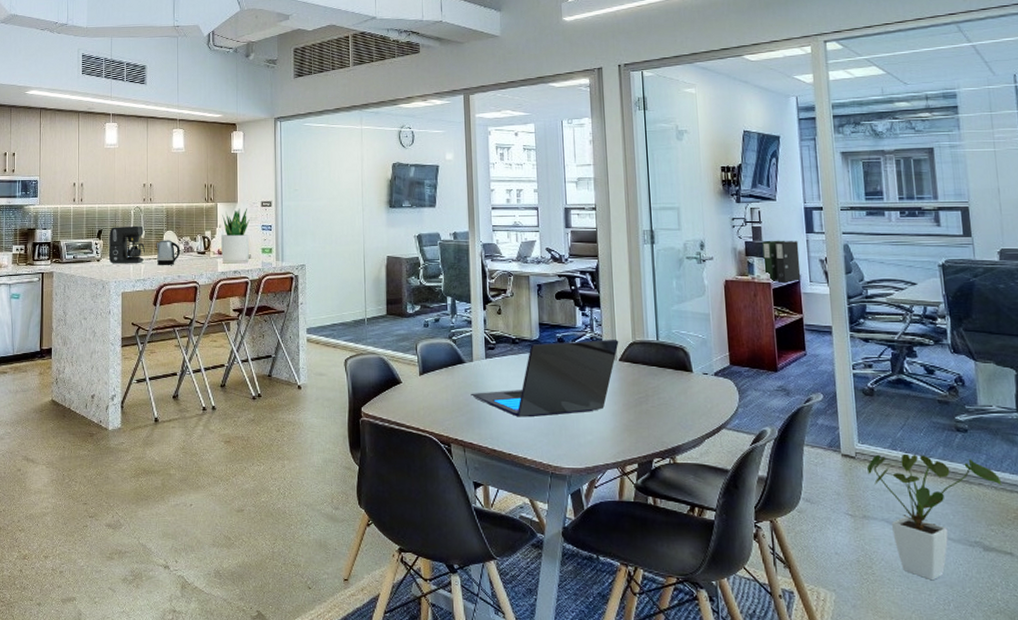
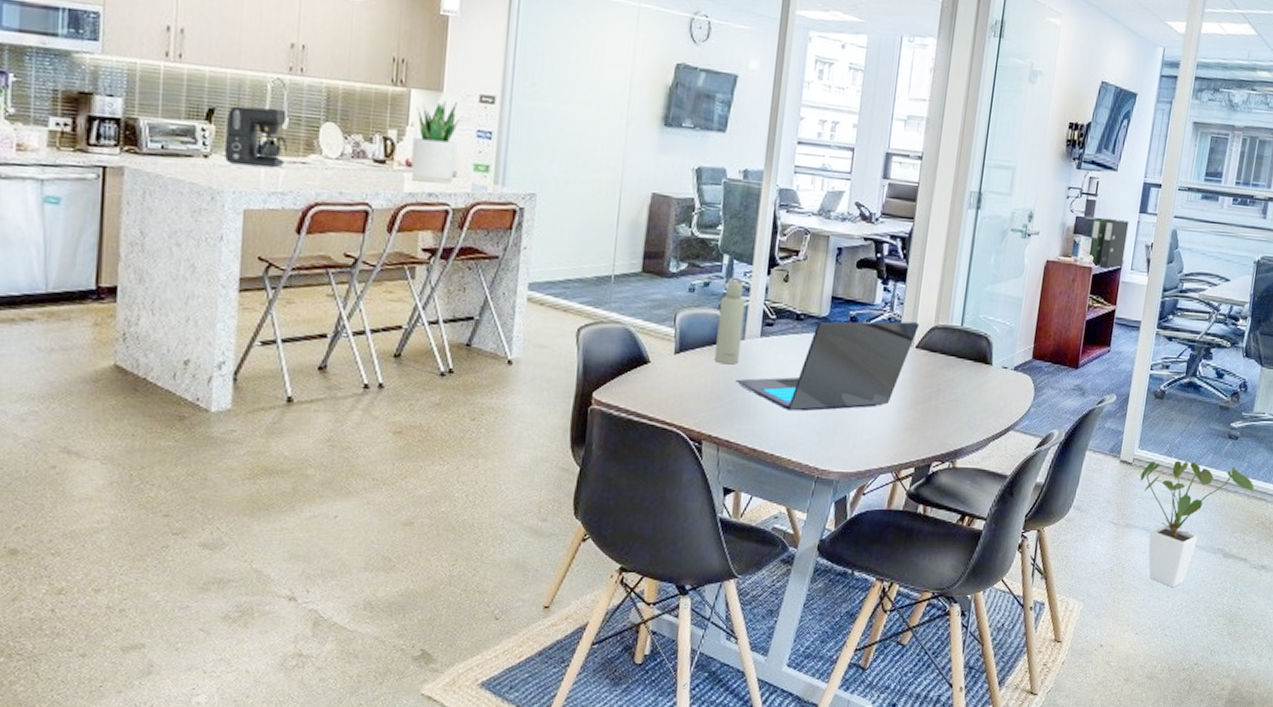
kettle: present [156,240,181,266] -> none [306,135,346,177]
bottle: none [449,313,471,382] -> present [714,277,746,365]

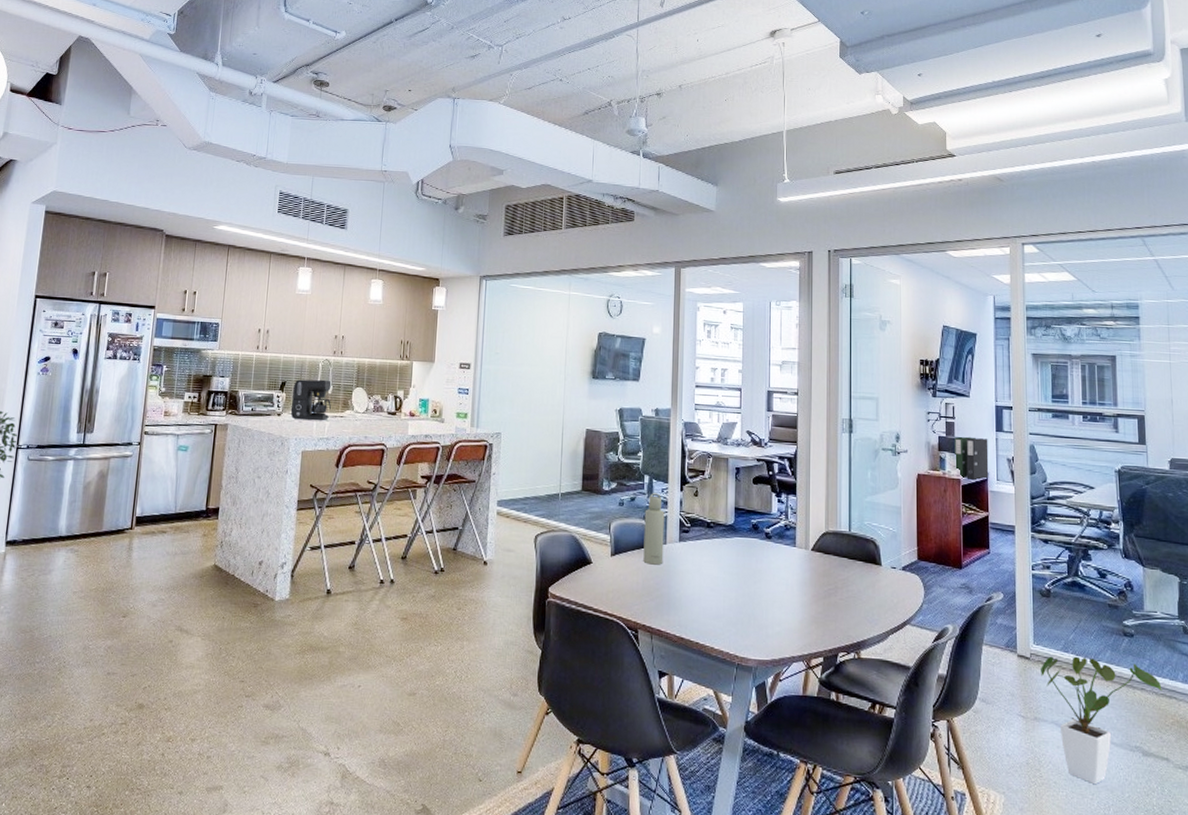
planter: present [411,101,459,184] -> none [413,368,446,428]
laptop: present [735,321,920,411] -> none [662,528,812,605]

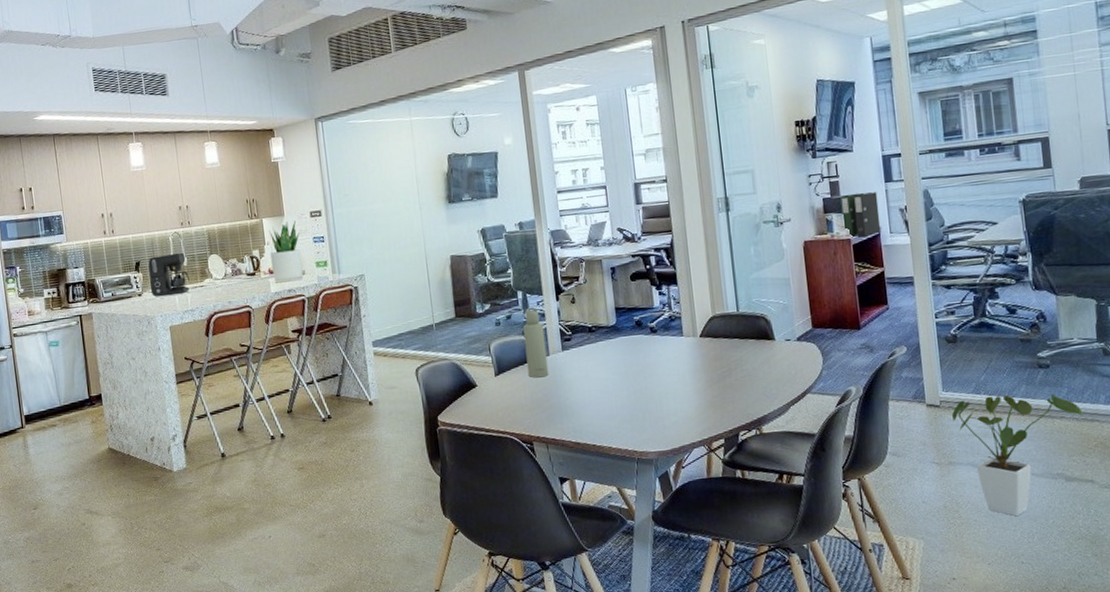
planter: none [413,368,446,428] -> present [269,221,304,283]

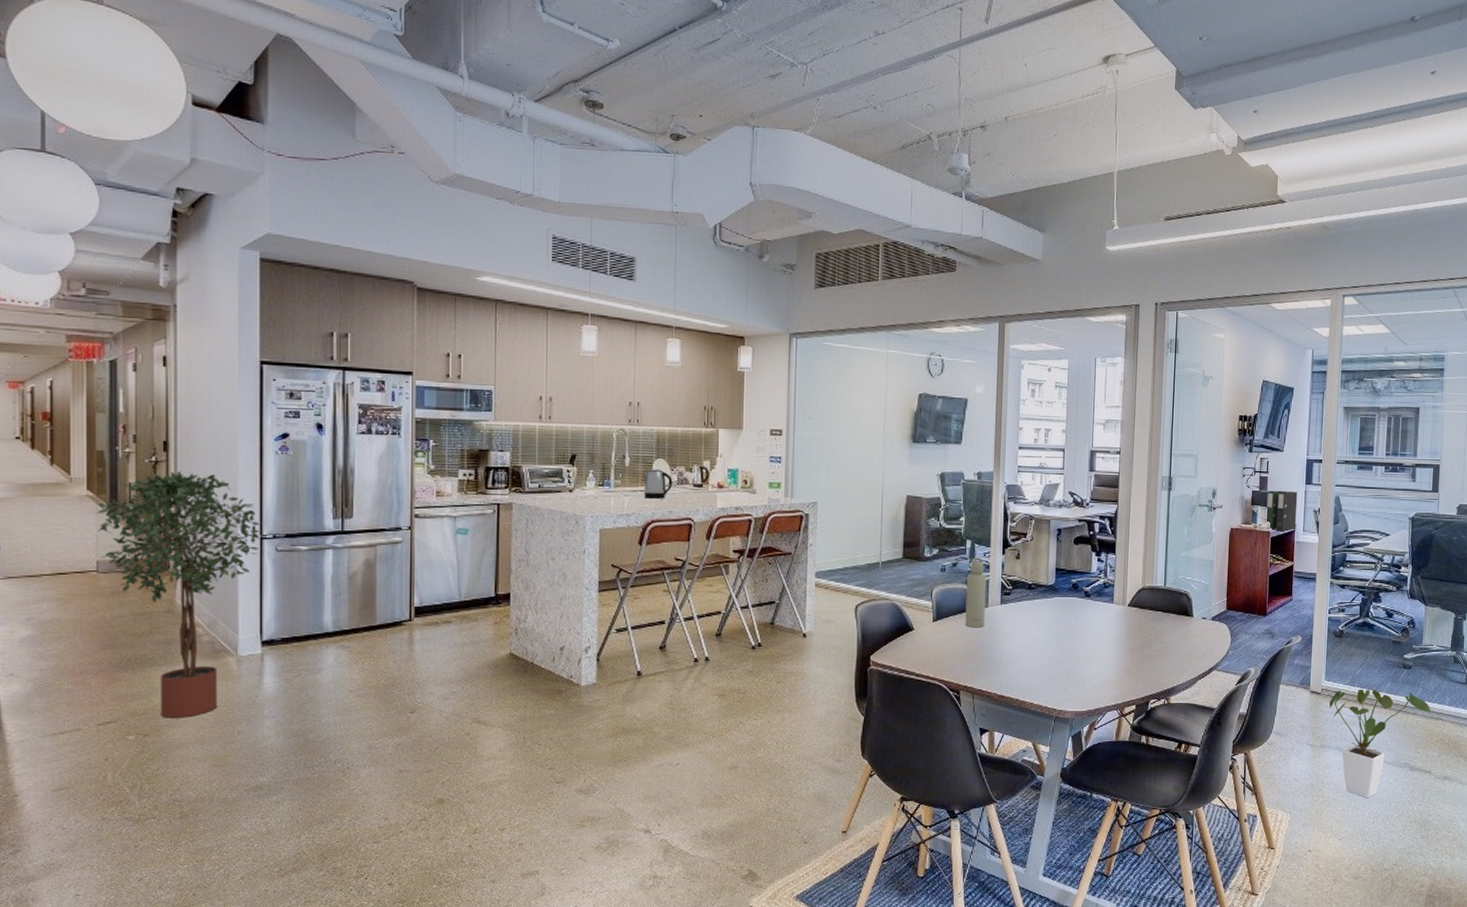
coffee maker: present [148,252,190,296] -> none [583,451,629,495]
kettle: none [200,264,229,294] -> present [643,469,673,500]
planter: present [269,221,304,283] -> none [722,436,756,499]

